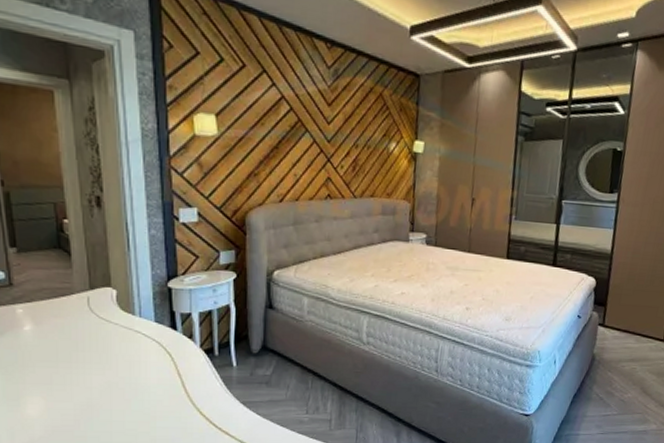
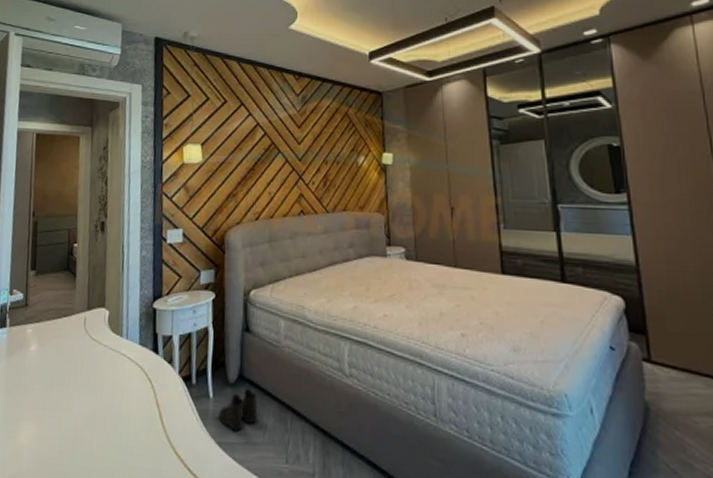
boots: none [242,357,281,392] -> present [218,388,258,431]

